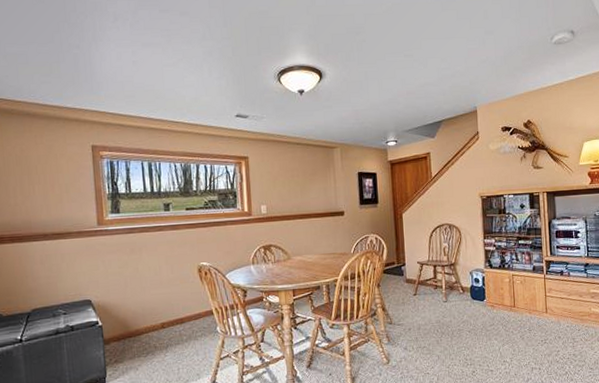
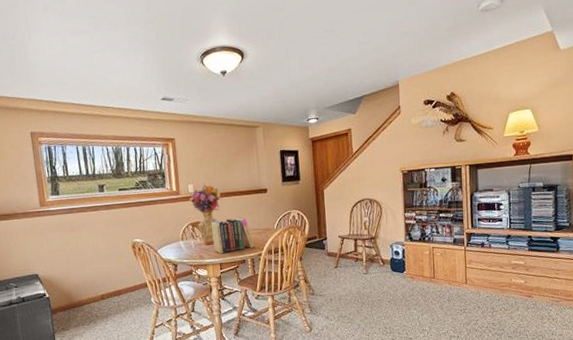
flower arrangement: none [261,204,301,270] -> present [189,183,226,245]
books: none [284,241,331,280] -> present [210,217,255,254]

